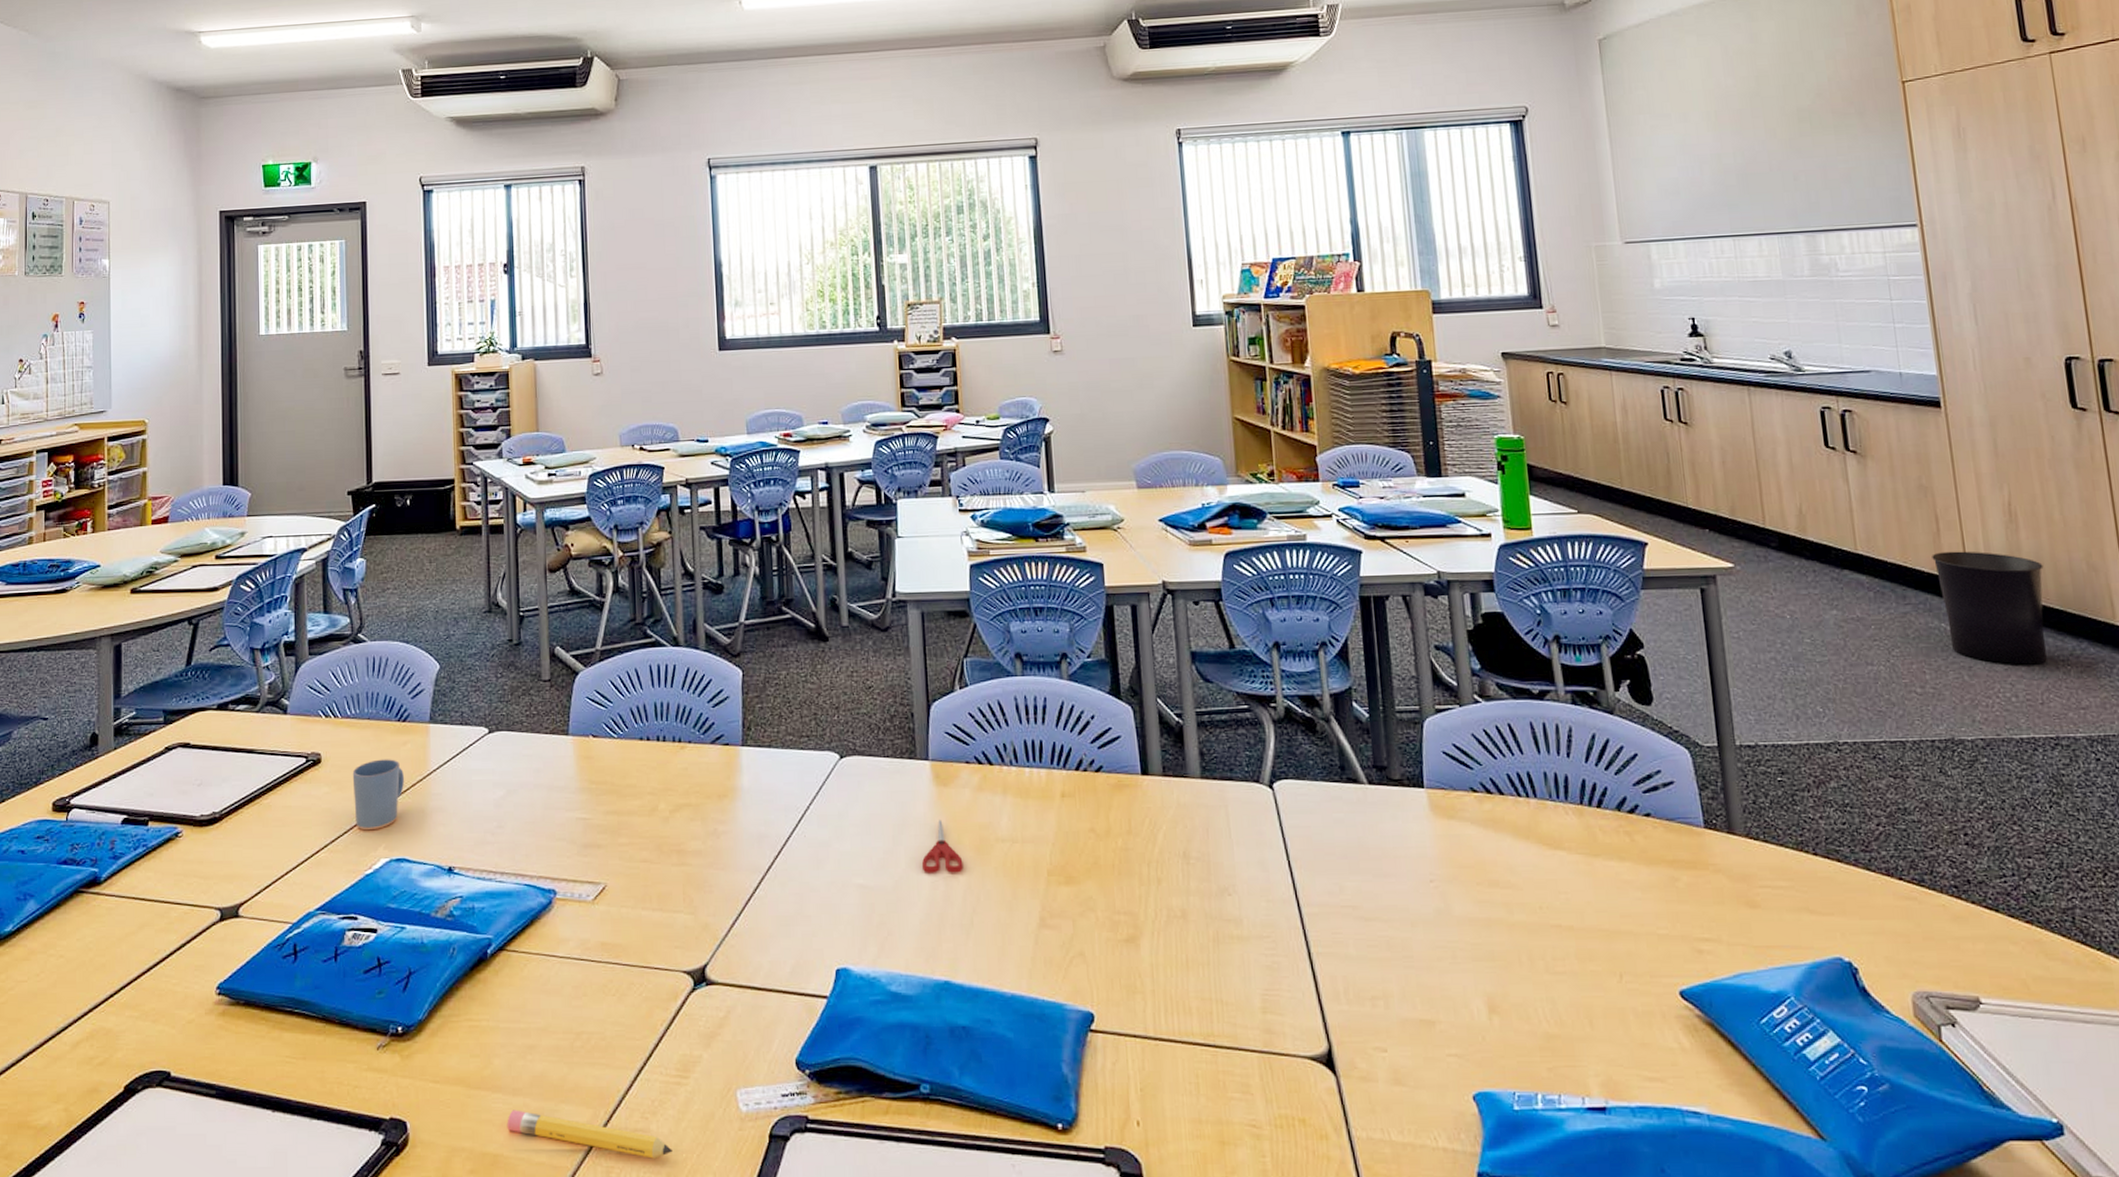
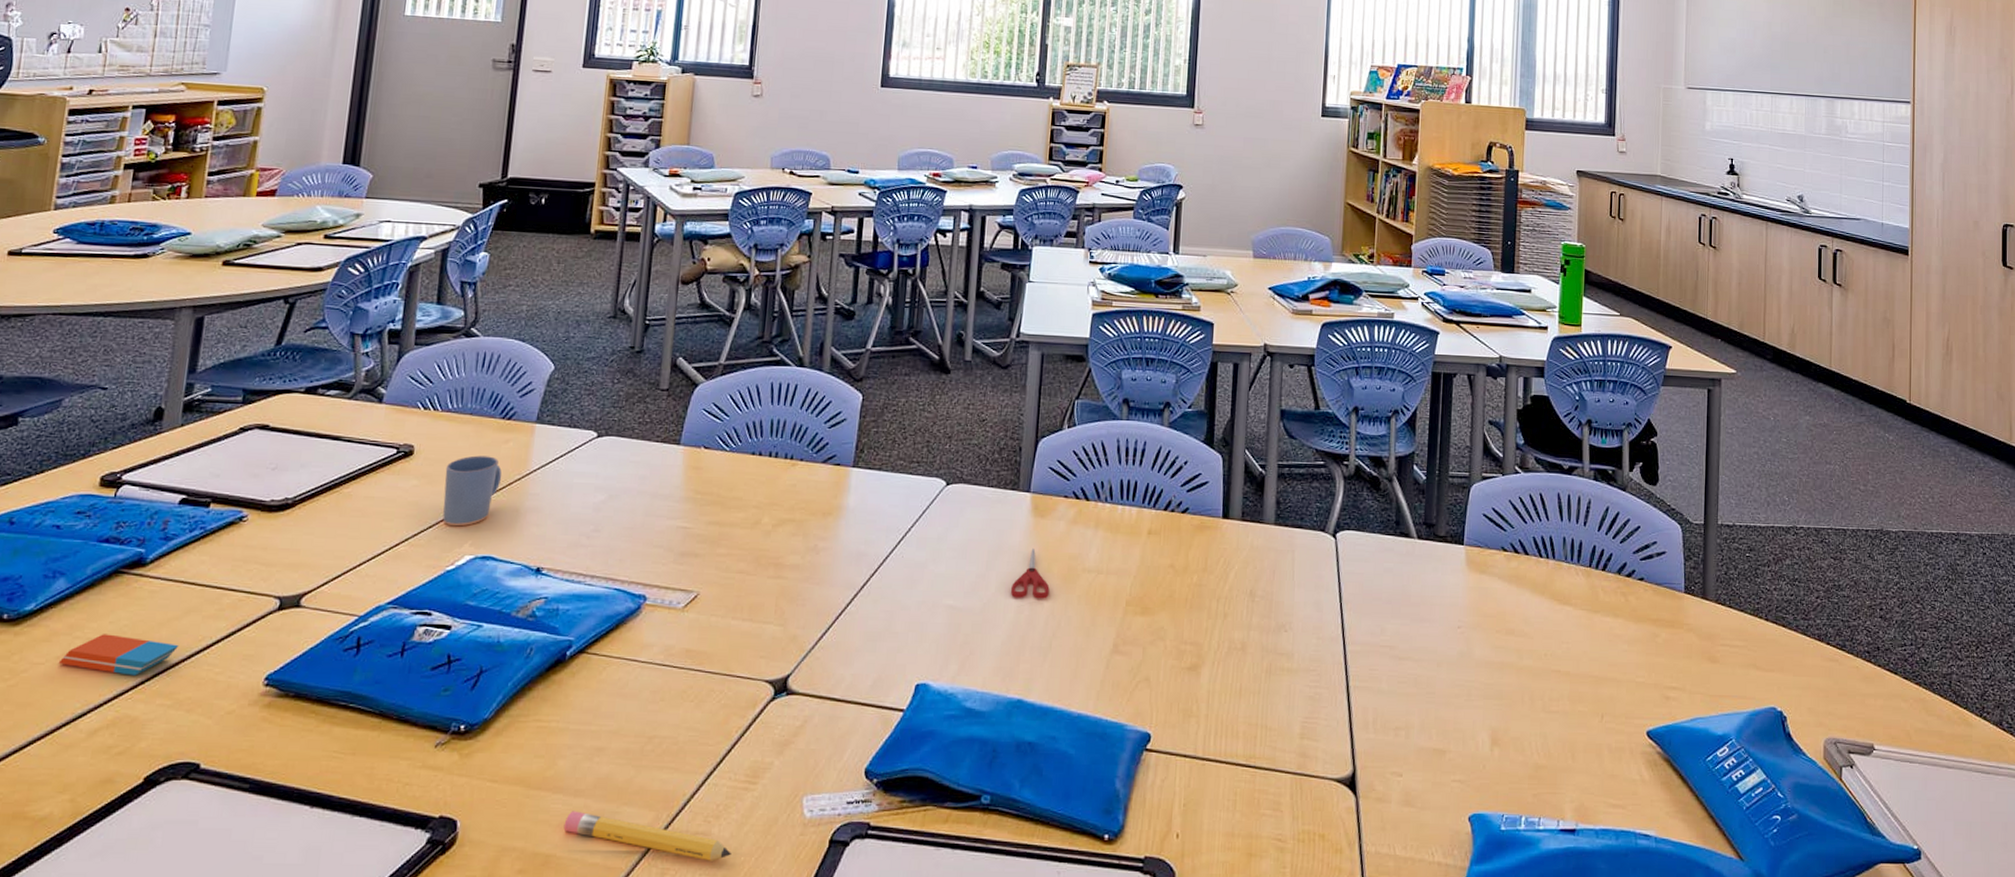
eraser: none [38,951,139,989] -> present [58,634,179,676]
waste bin: present [1932,551,2047,665] -> none [1886,374,1966,473]

